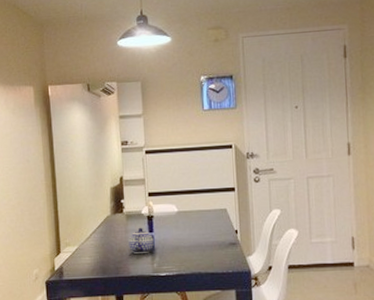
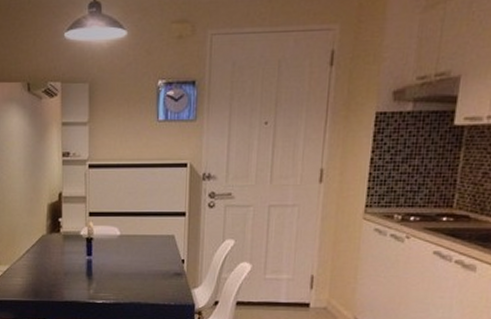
teapot: present [128,228,154,254] -> none [64,250,91,278]

